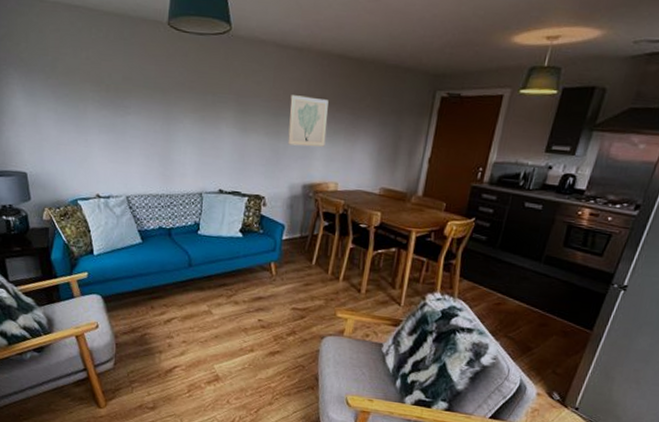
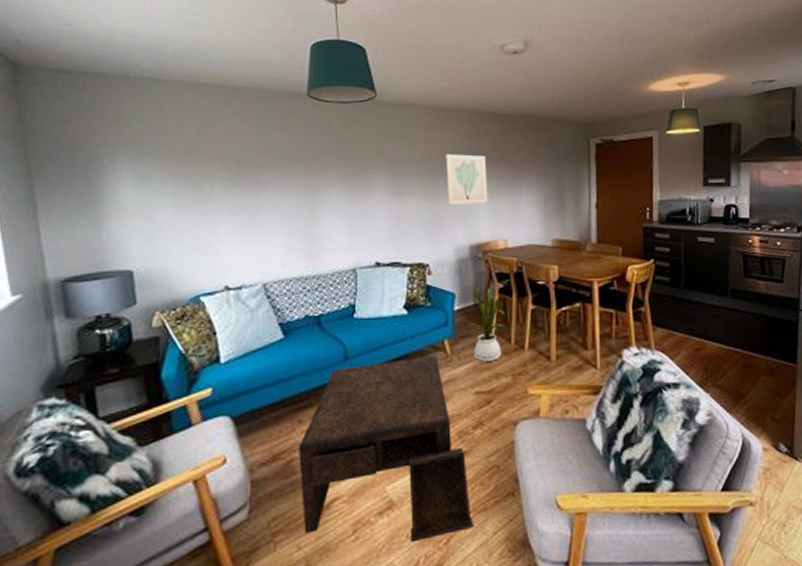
coffee table: none [150,272,279,407] -> present [299,356,474,543]
house plant: none [290,219,334,286] -> present [465,280,509,362]

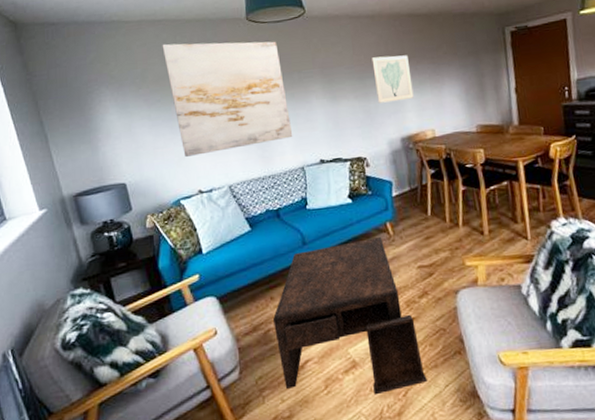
wall art: none [201,111,347,245] -> present [162,41,293,157]
house plant: present [465,280,509,362] -> none [403,165,440,240]

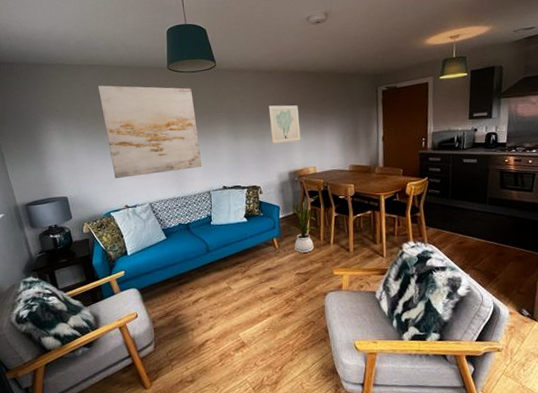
coffee table: present [273,237,427,396] -> none [182,249,298,368]
house plant: none [403,165,440,240] -> present [287,196,318,253]

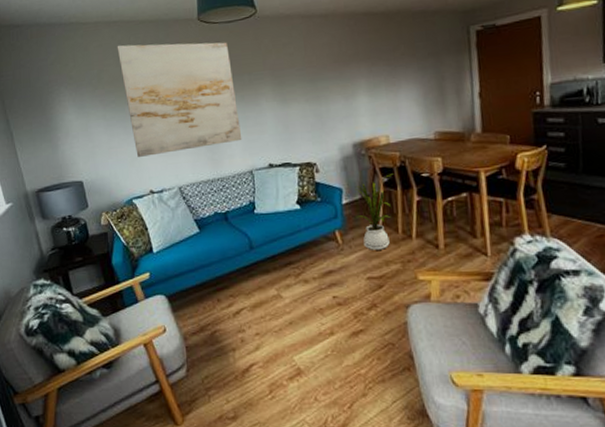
wall art: present [268,105,301,143] -> none [324,56,368,107]

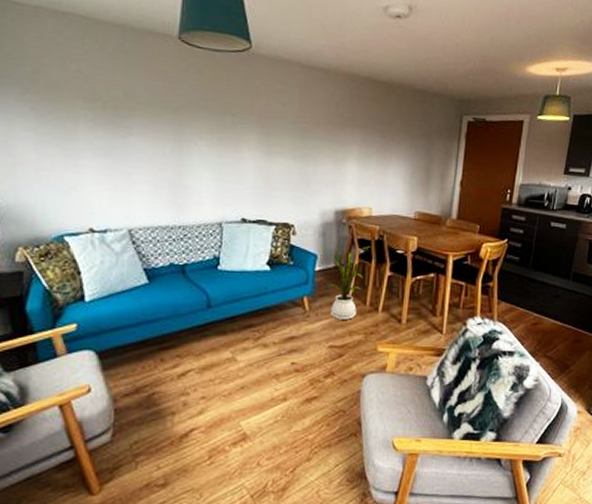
wall art: present [117,42,242,157] -> none [63,43,215,188]

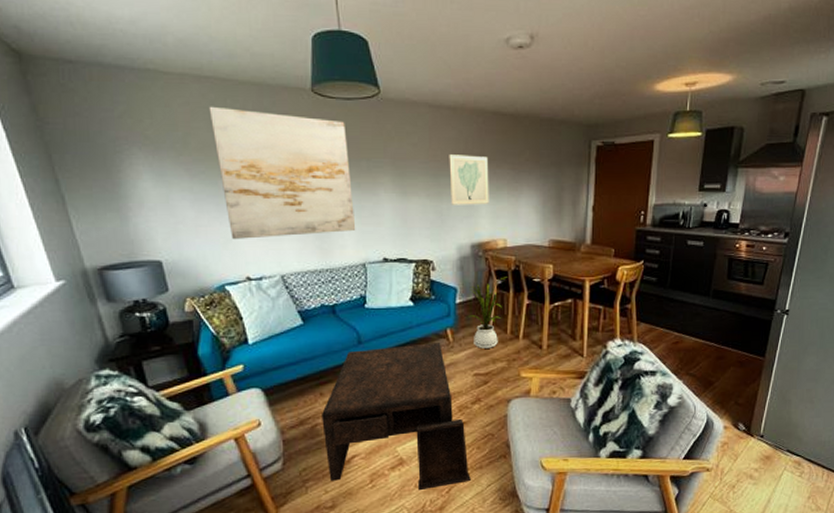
wall art: none [63,43,215,188] -> present [209,106,356,239]
coffee table: none [160,311,318,470] -> present [322,343,471,491]
wall art: none [317,117,358,171] -> present [449,154,489,205]

